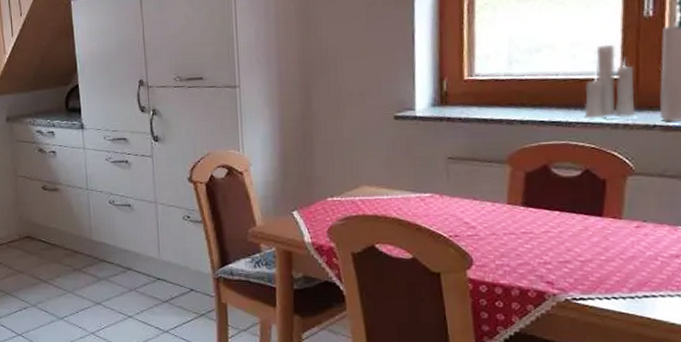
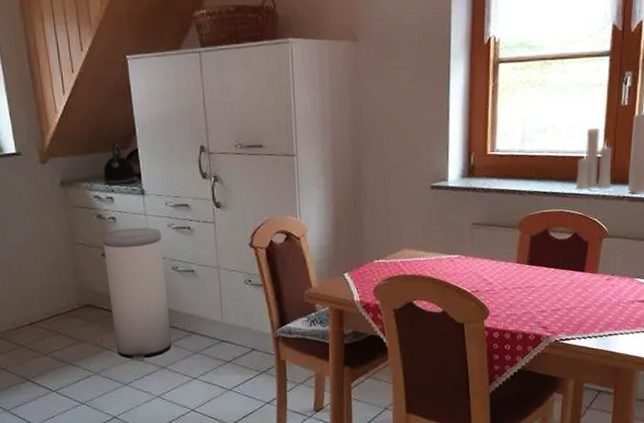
pedal bin: none [42,161,108,294] -> present [102,227,172,361]
kettle: none [45,80,77,121] -> present [103,144,137,186]

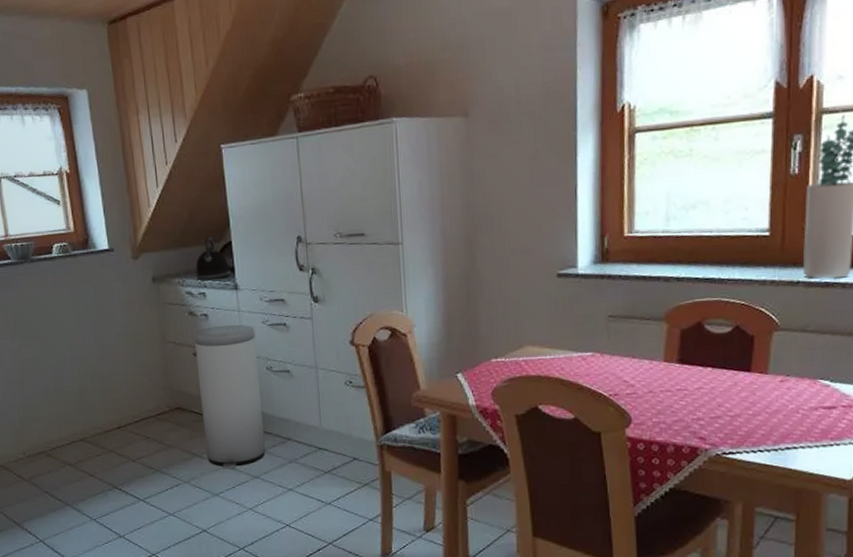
candle: present [575,121,612,191] -> none [735,194,782,276]

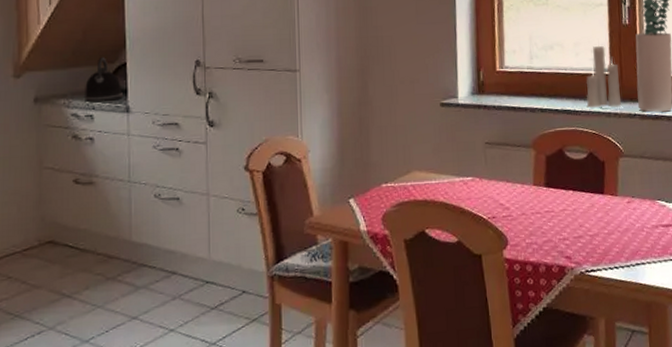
pedal bin: present [193,324,266,469] -> none [75,148,148,310]
candle: none [735,194,782,276] -> present [586,39,622,109]

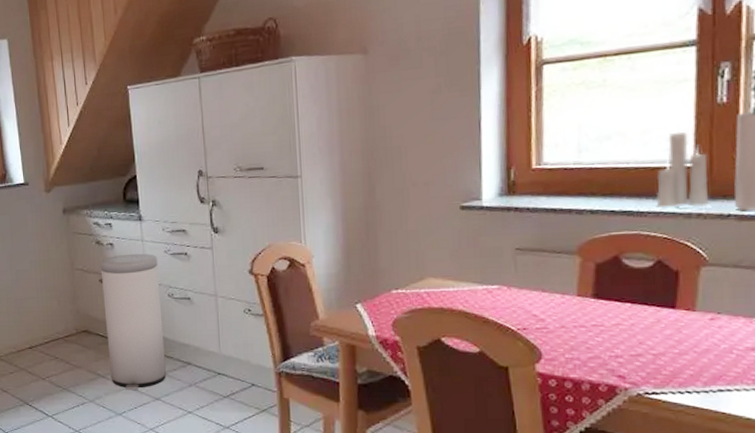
pedal bin: none [75,148,148,310] -> present [100,253,167,390]
kettle: present [83,57,123,103] -> none [102,171,135,213]

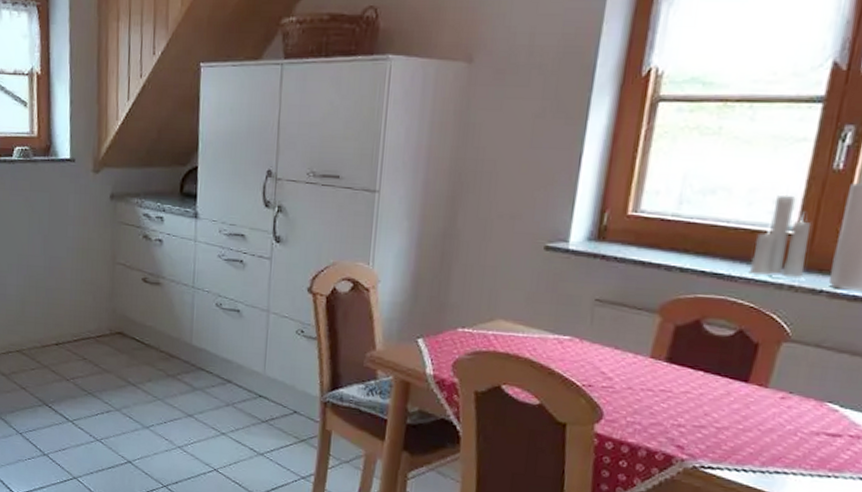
pedal bin: present [100,253,167,390] -> none [142,253,210,403]

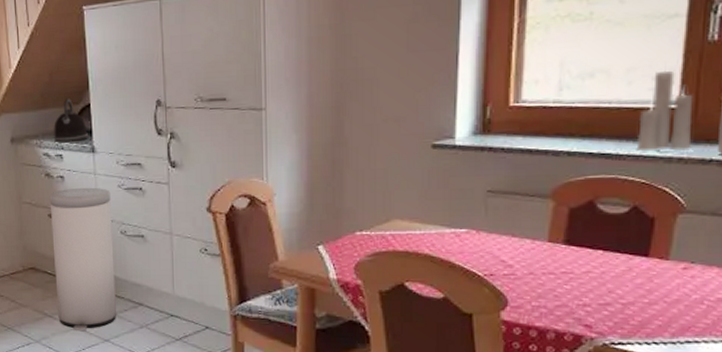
pedal bin: none [142,253,210,403] -> present [49,187,117,330]
kettle: none [155,159,192,206] -> present [53,99,88,143]

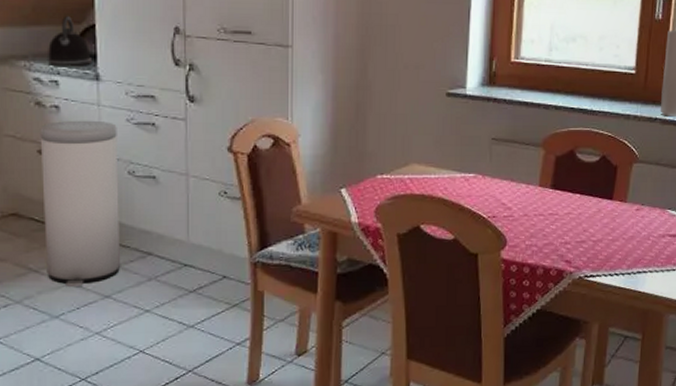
candle: present [636,62,694,152] -> none [605,34,645,110]

